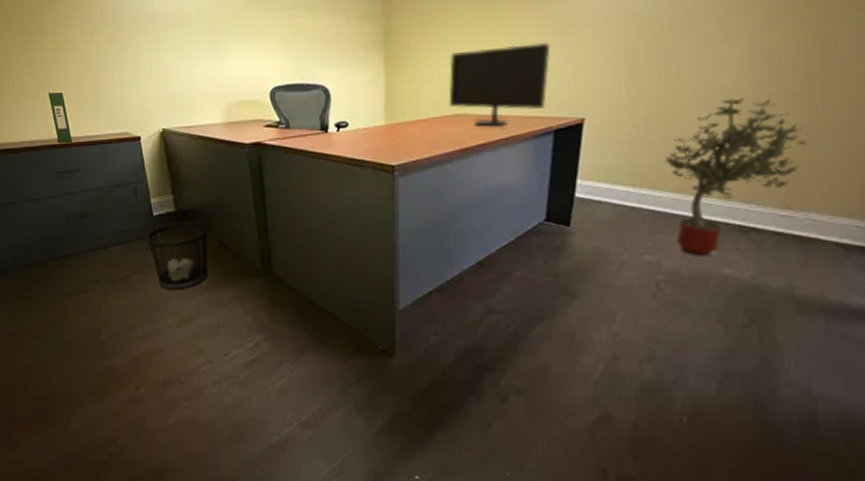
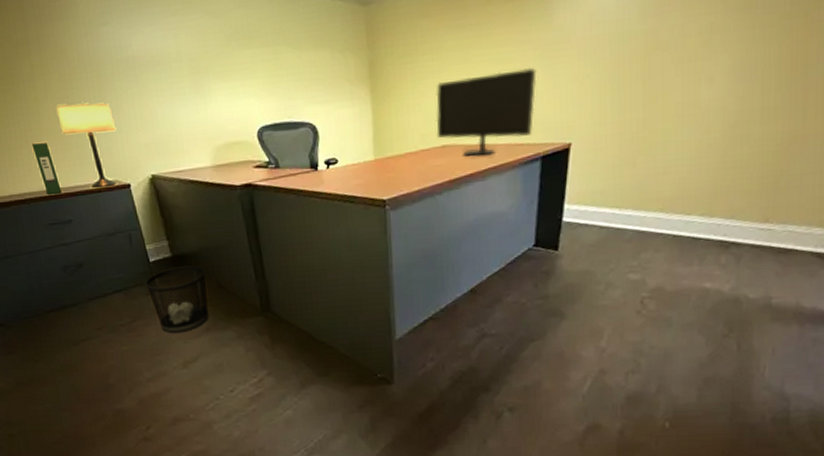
table lamp: none [75,56,131,140] -> present [56,103,117,189]
potted tree: present [663,98,807,256] -> none [648,114,787,272]

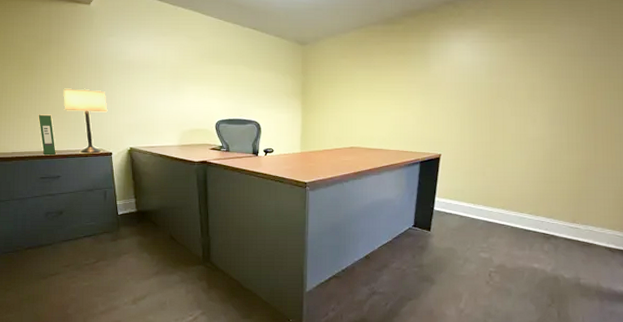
waste bin: present [145,266,209,333] -> none [111,220,162,274]
computer monitor: present [436,67,537,157] -> none [347,99,418,157]

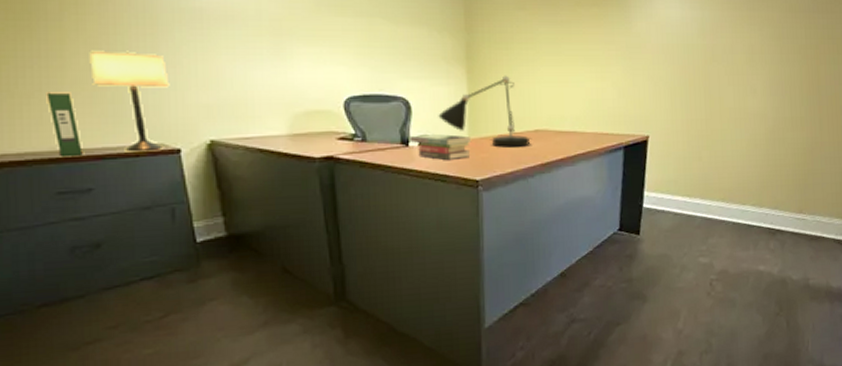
books: none [258,147,303,167] -> present [408,133,472,161]
desk lamp: none [280,106,347,159] -> present [438,75,531,147]

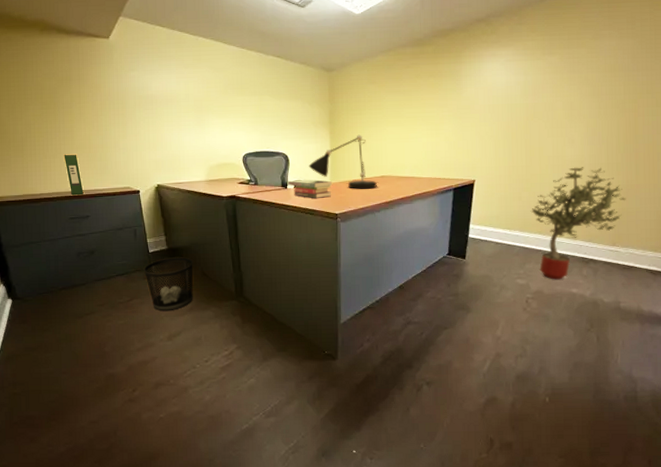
table lamp: present [89,52,168,152] -> none [87,127,132,192]
waste bin: none [187,247,269,330] -> present [143,257,193,311]
potted tree: none [711,121,811,256] -> present [530,167,626,280]

